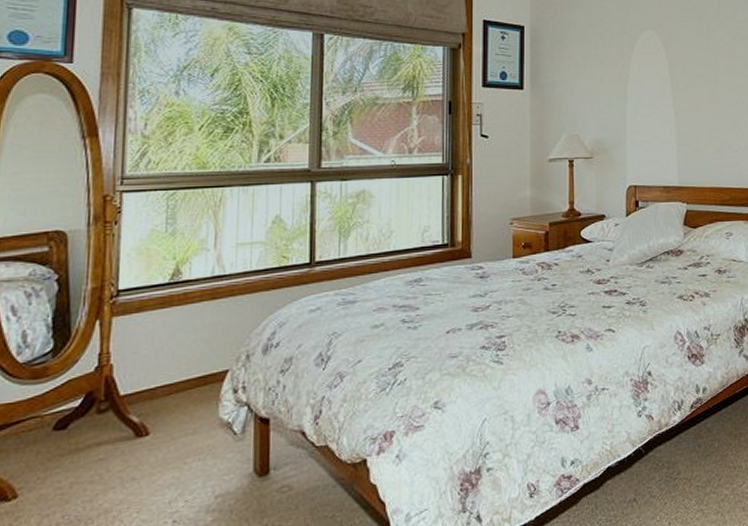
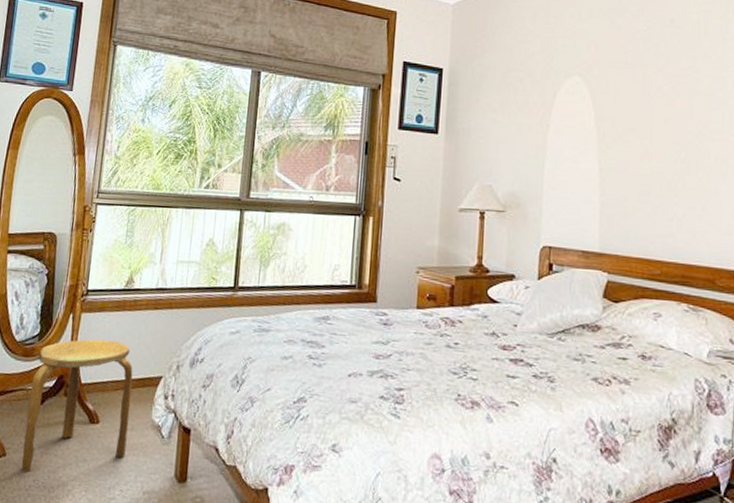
stool: none [41,341,191,511] -> present [21,339,133,473]

